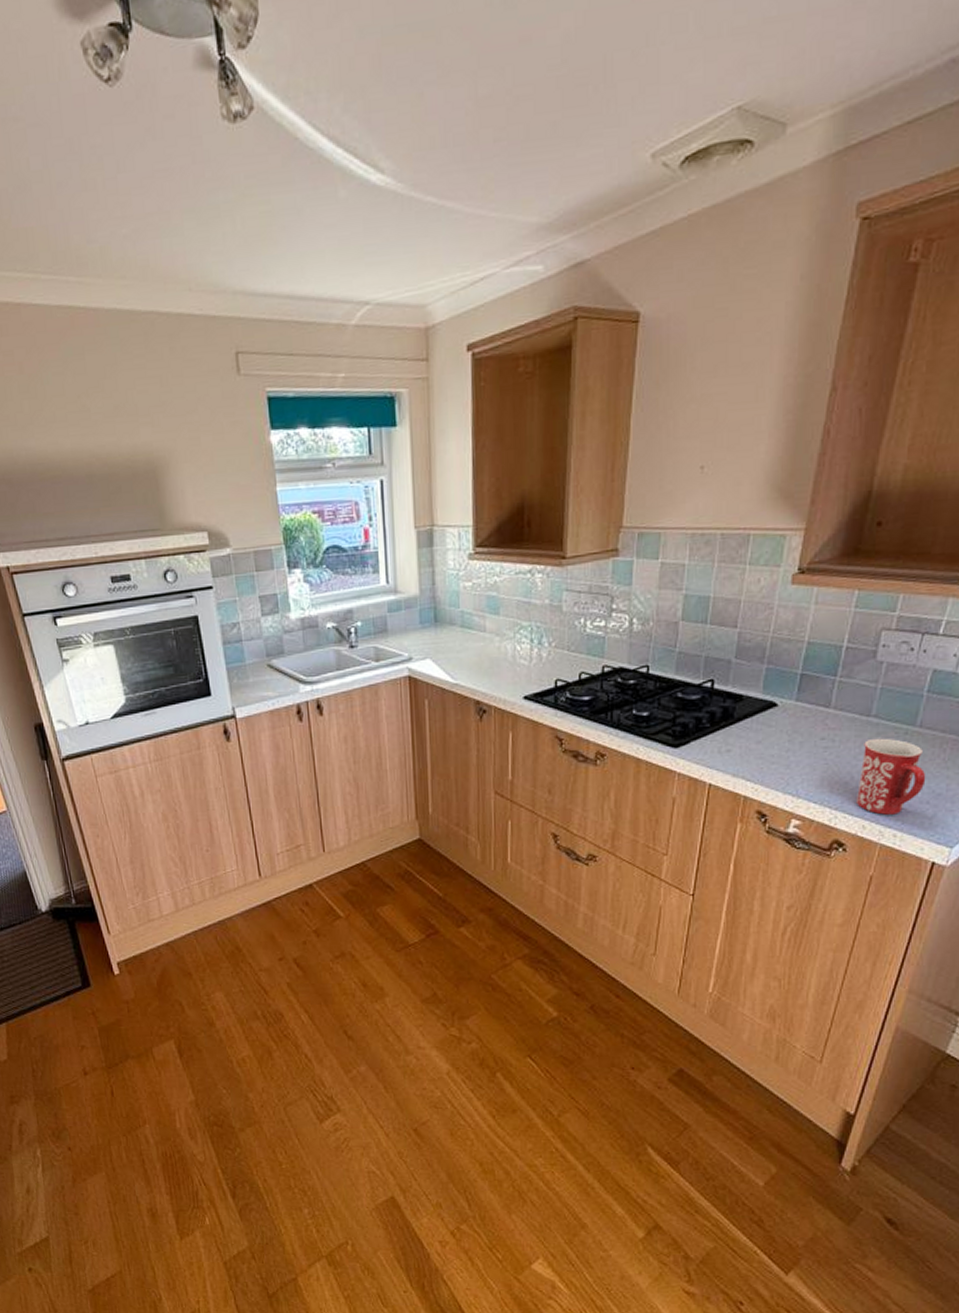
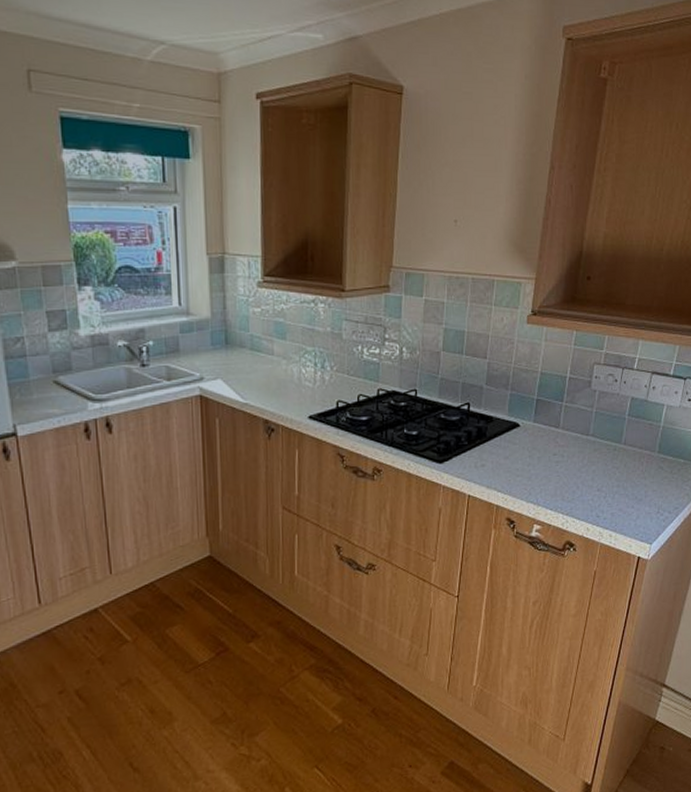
mug: present [857,738,926,815] -> none [582,453,631,518]

